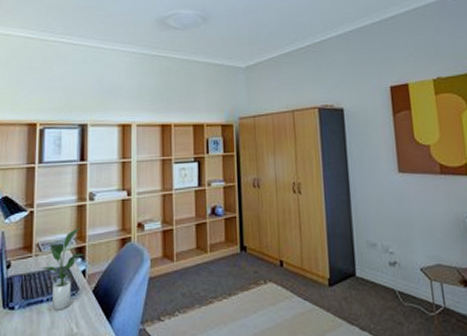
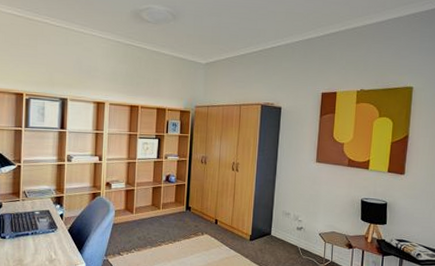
potted plant: present [41,227,84,310] -> none [27,181,62,242]

